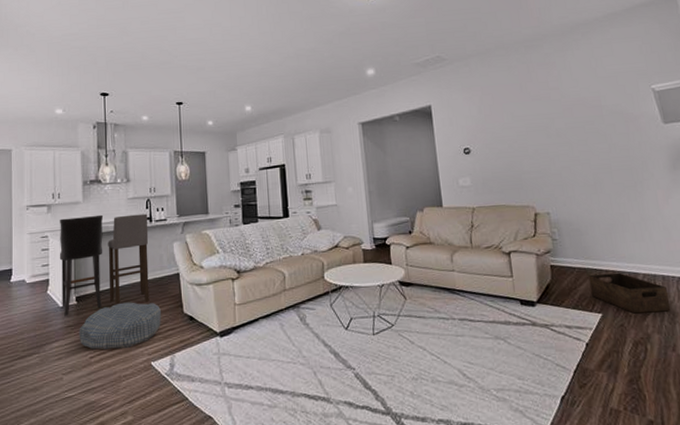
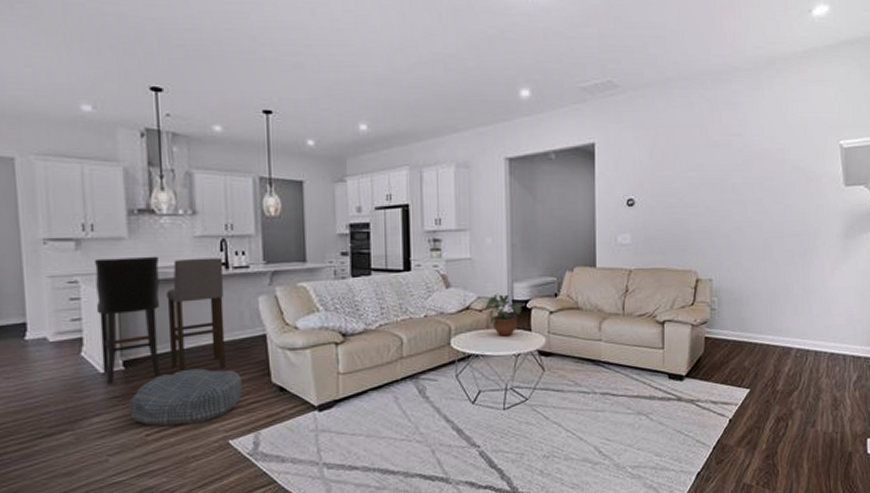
potted plant: none [350,232,383,270] -> present [484,293,522,336]
storage basket: present [588,272,670,314] -> none [742,346,817,390]

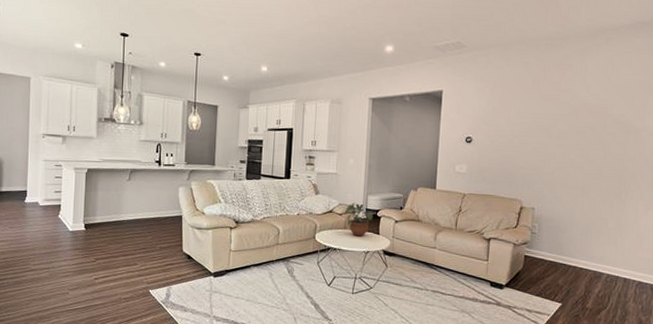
bar stool: present [95,256,161,385] -> none [71,151,115,240]
dog bed: present [128,368,243,426] -> none [85,234,163,275]
bar stool: present [166,257,226,372] -> none [115,155,157,239]

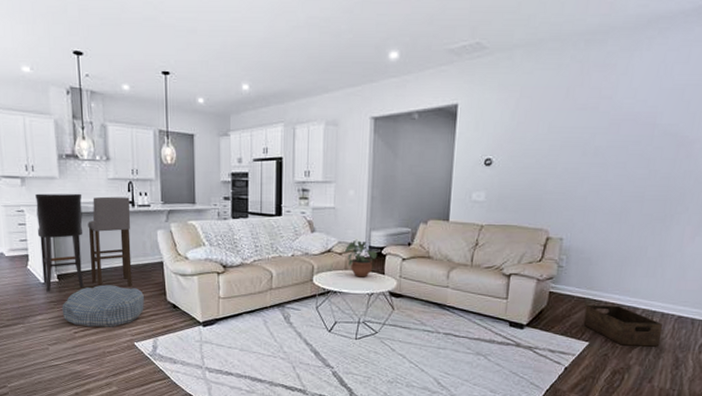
bar stool: none [71,151,115,240] -> present [35,193,84,292]
dog bed: none [85,234,163,275] -> present [62,284,145,327]
bar stool: none [115,155,157,239] -> present [88,196,132,288]
storage basket: none [555,268,625,310] -> present [583,304,662,347]

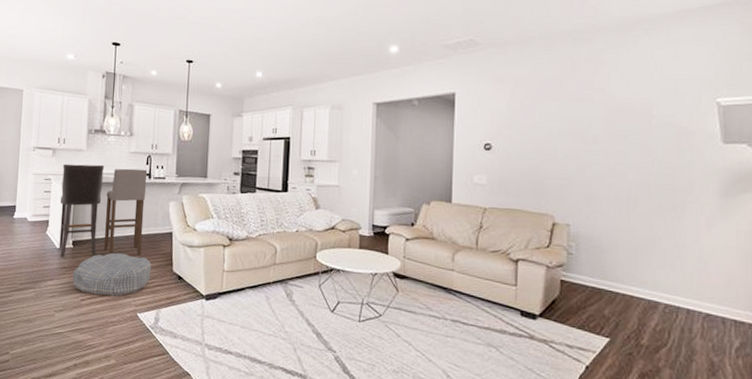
potted plant: present [344,239,378,278] -> none [348,217,381,257]
storage basket: present [583,304,662,347] -> none [601,295,689,348]

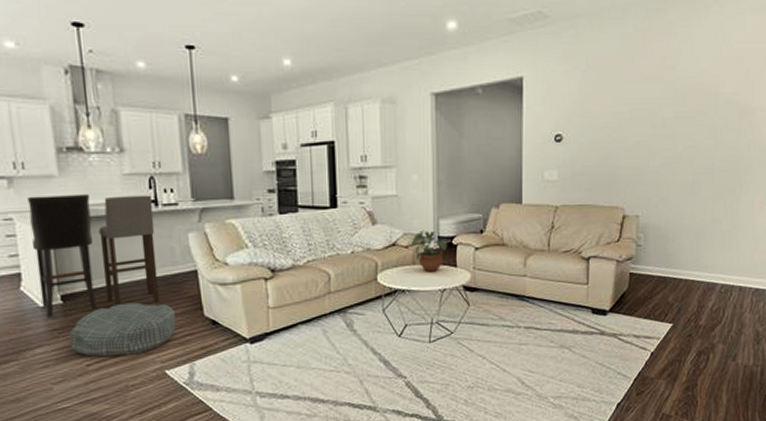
potted plant: none [348,217,381,257] -> present [410,229,448,272]

